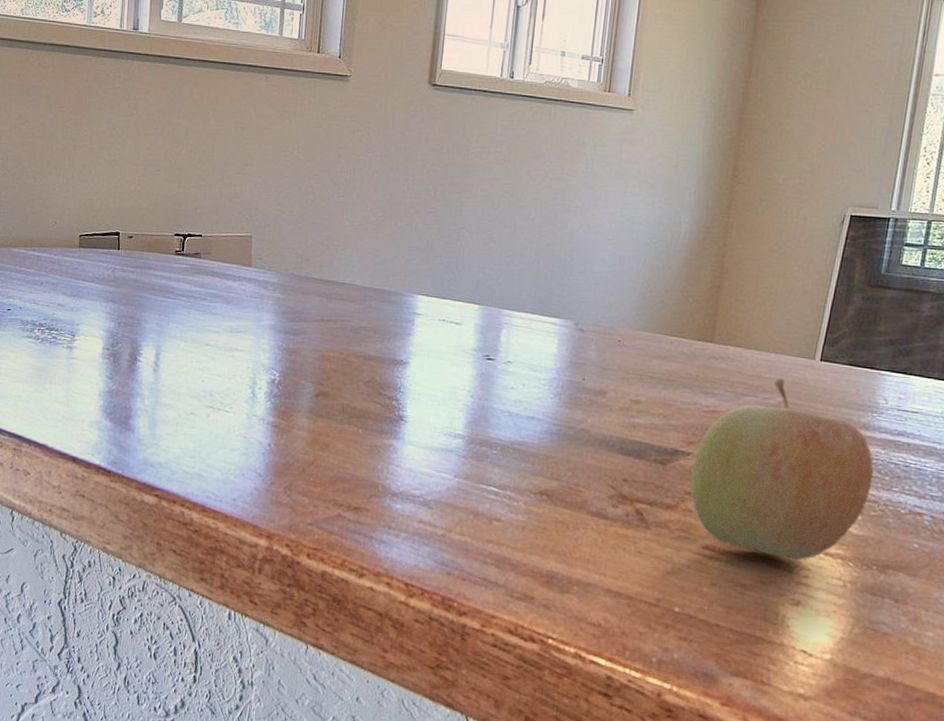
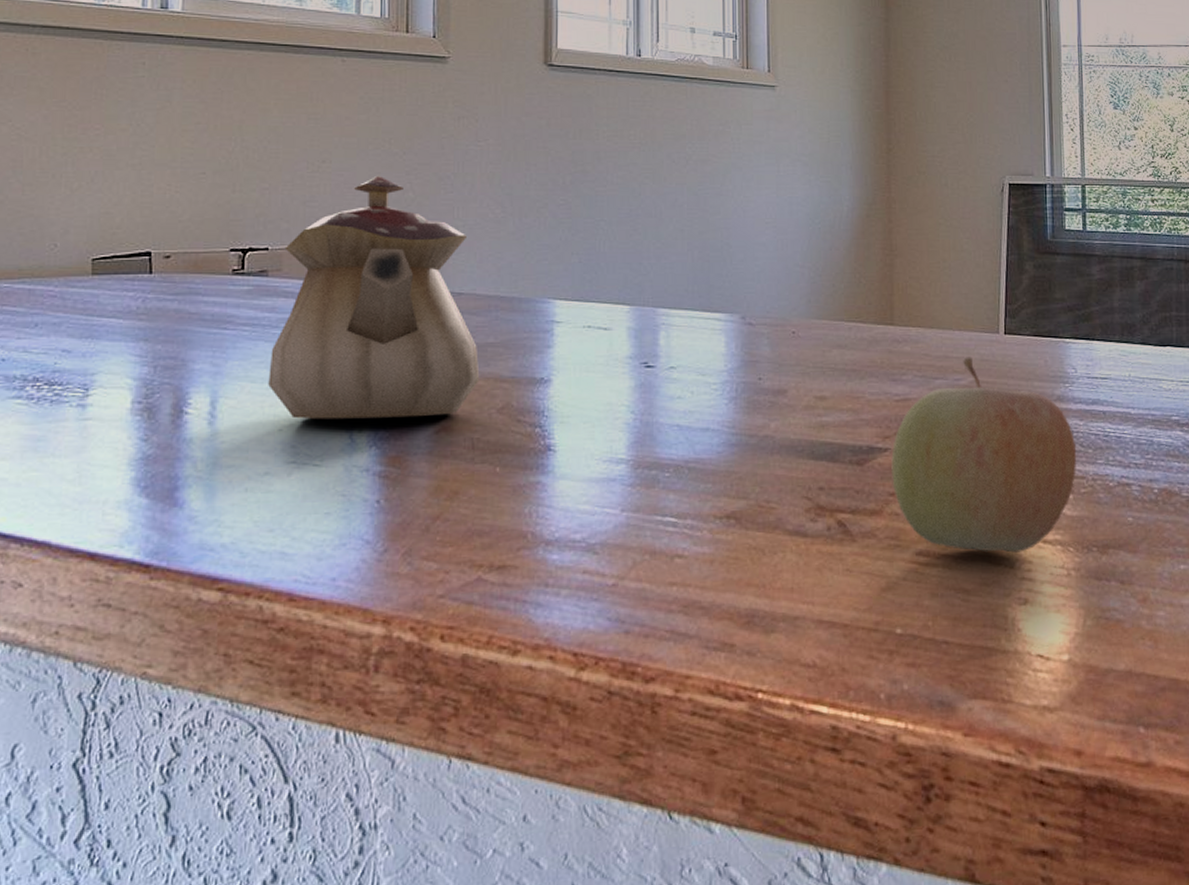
teapot: none [196,178,353,383] -> present [268,175,480,420]

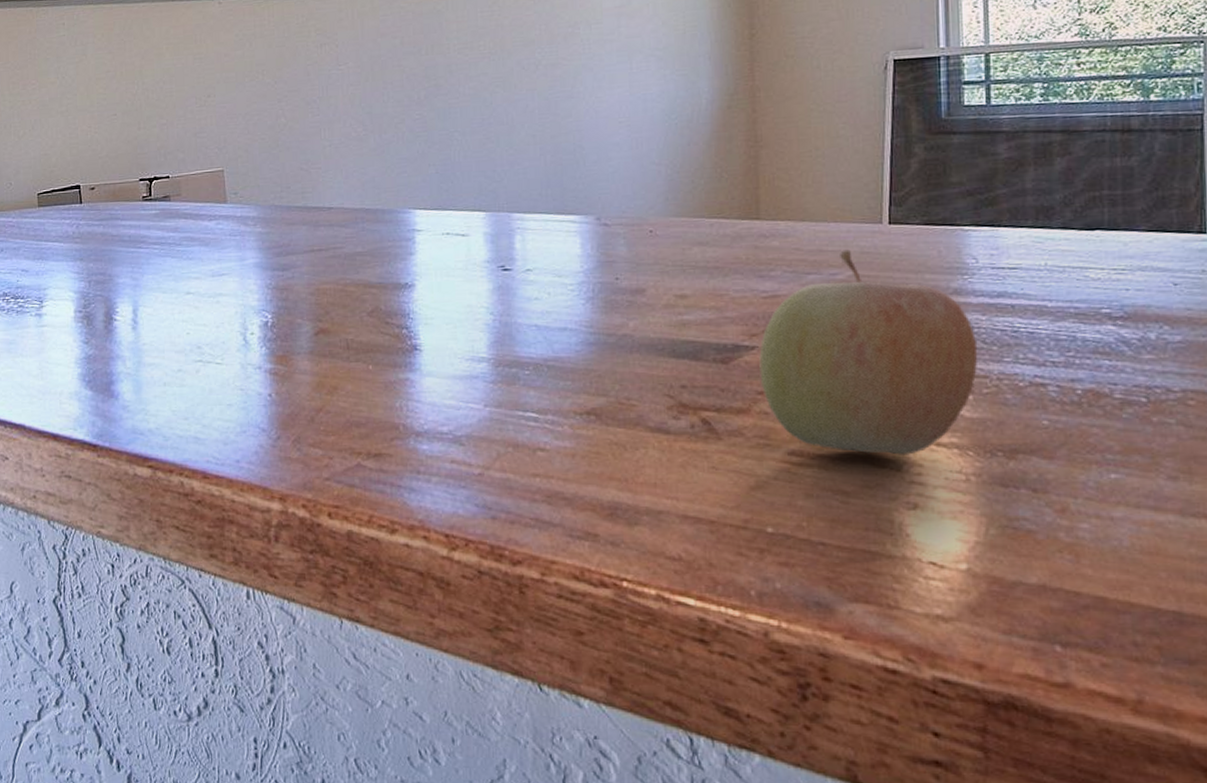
teapot: present [268,175,480,420] -> none [176,104,351,324]

